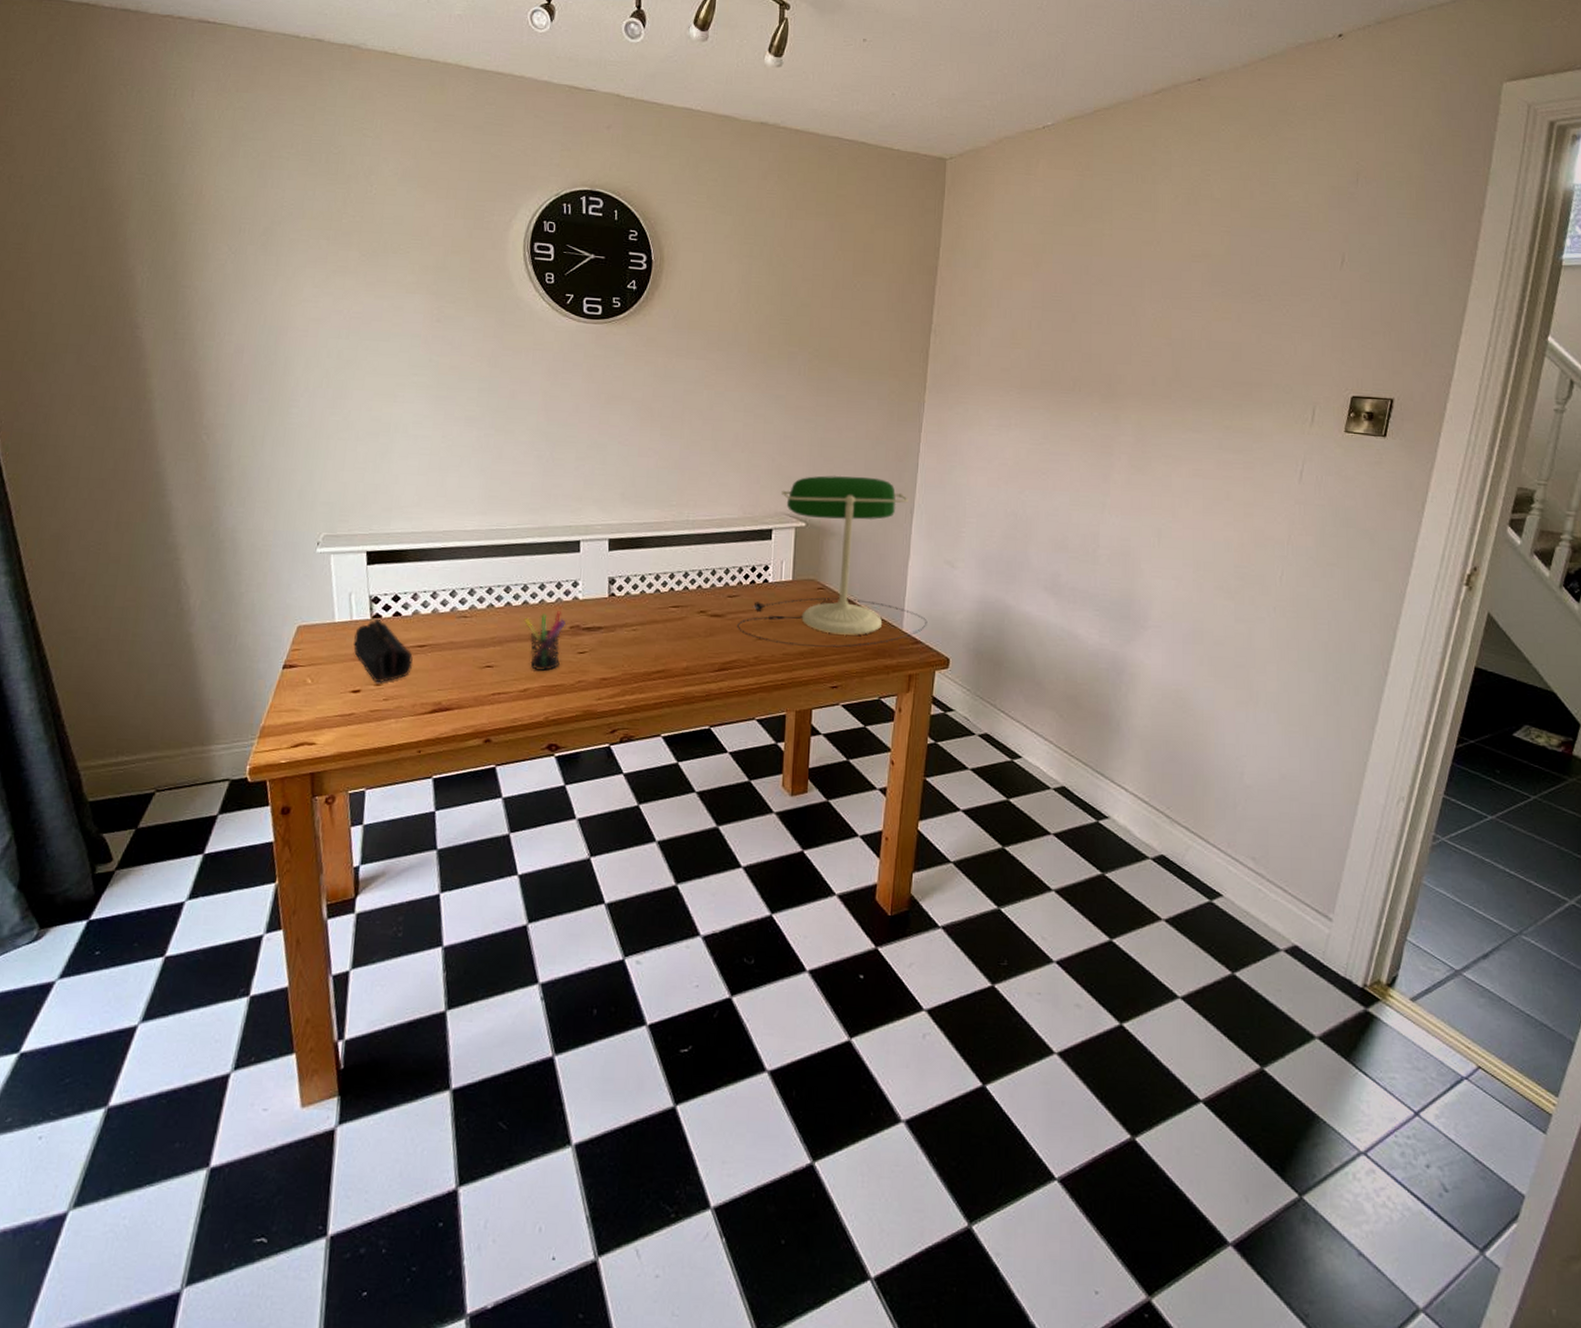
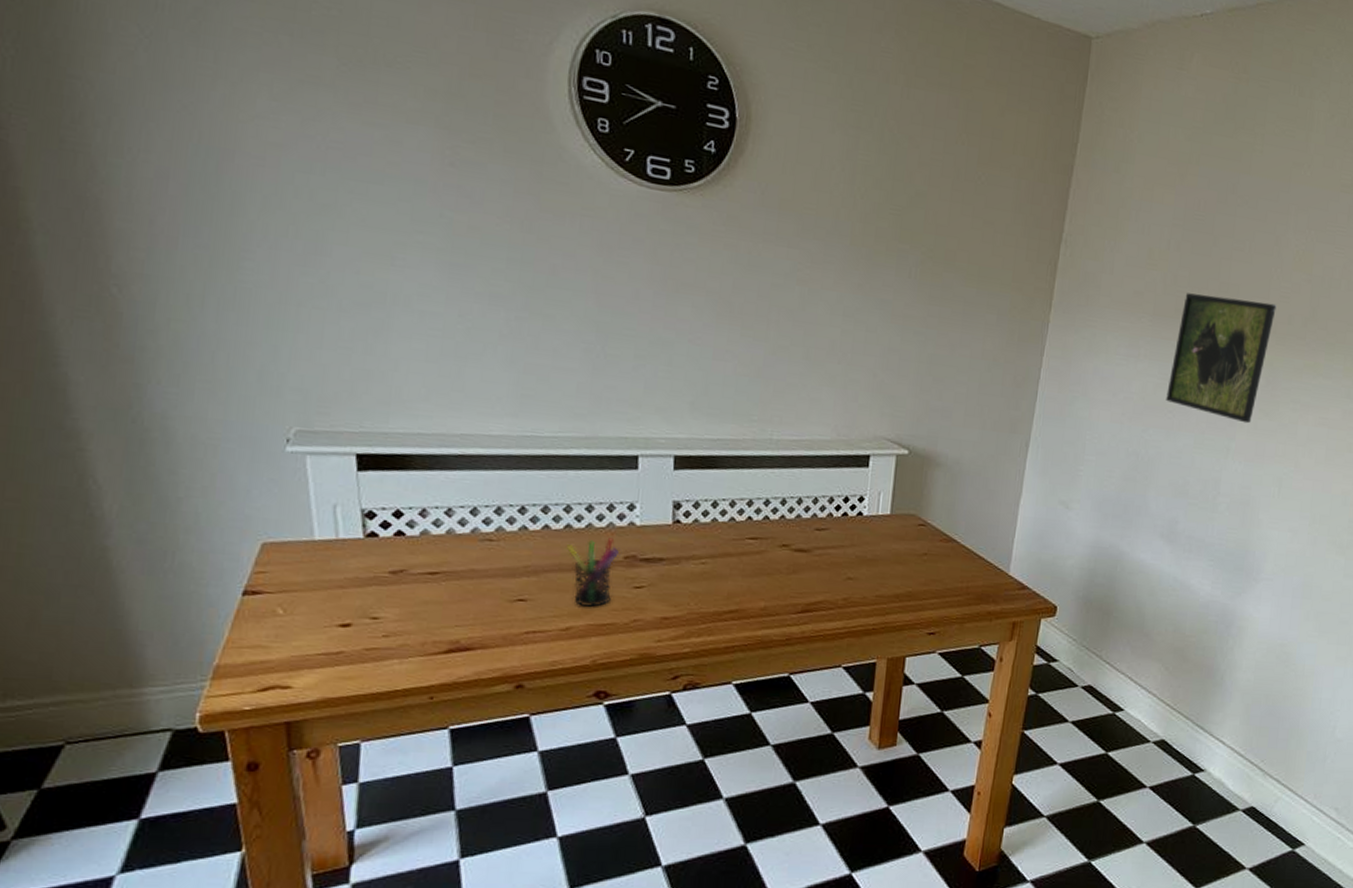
pencil case: present [353,619,413,683] -> none [341,539,422,617]
desk lamp: present [736,475,928,648] -> none [824,397,1037,592]
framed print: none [1039,365,1139,480] -> present [1166,293,1277,424]

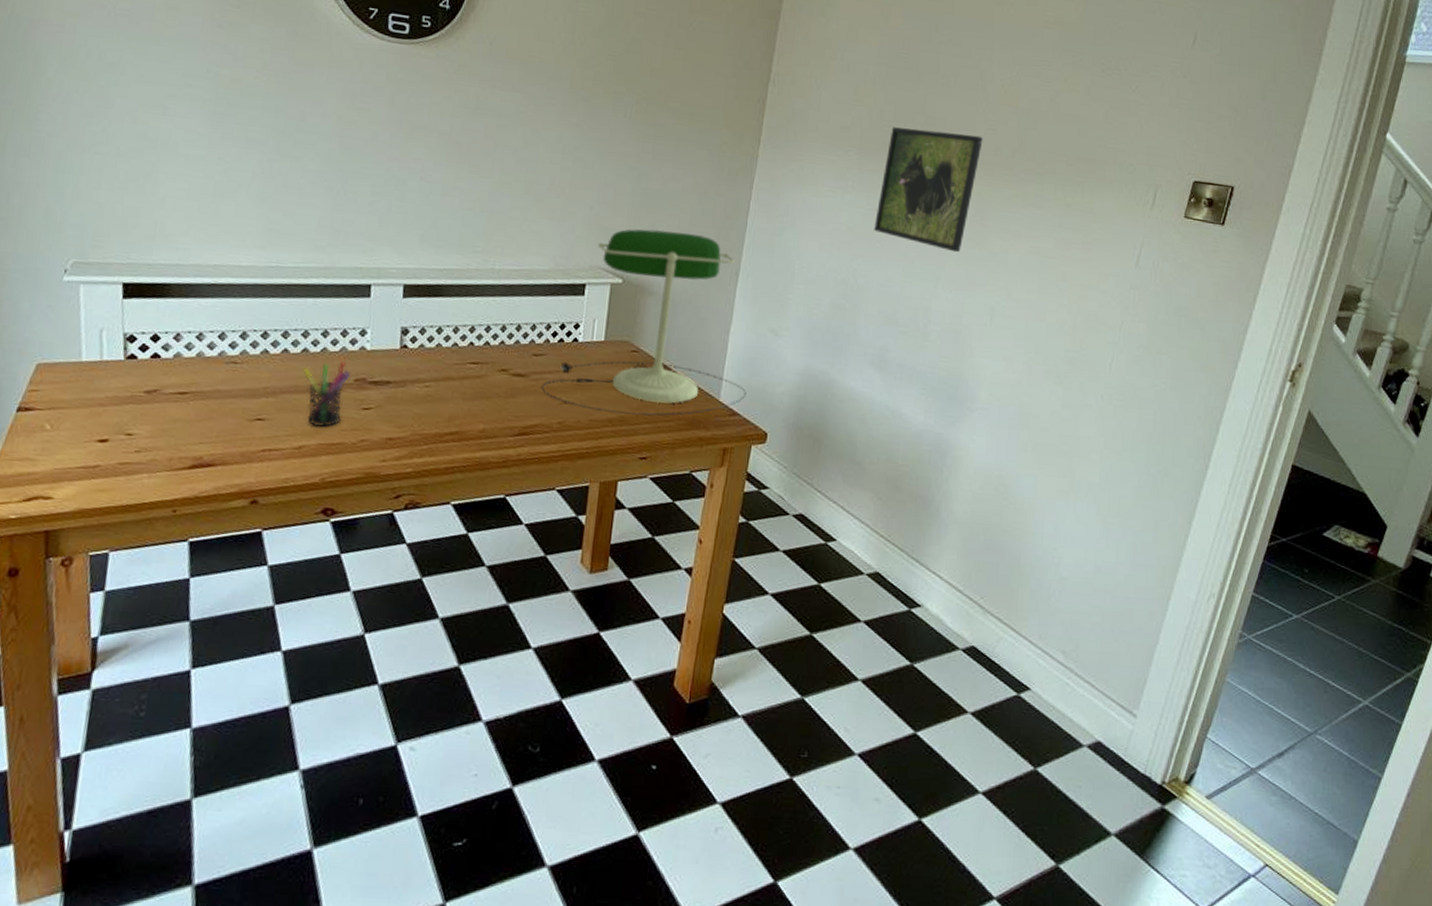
desk lamp: none [824,397,1037,592] -> present [540,229,747,417]

